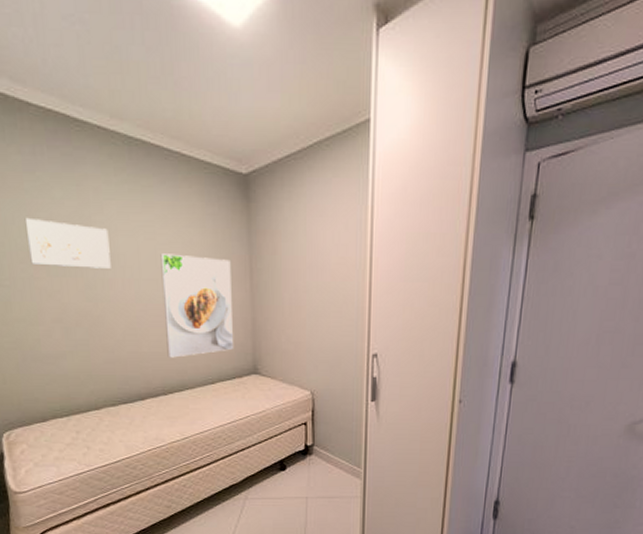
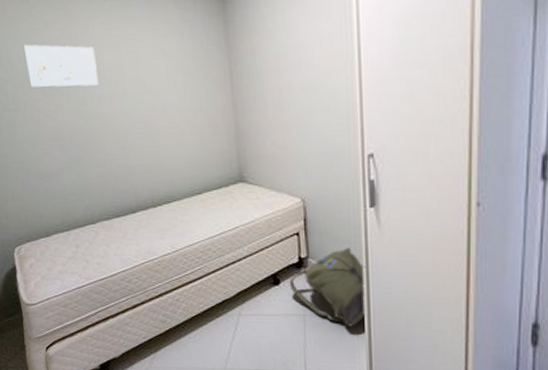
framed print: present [160,254,233,358] -> none [142,64,218,170]
backpack: none [295,436,364,507] -> present [289,247,366,327]

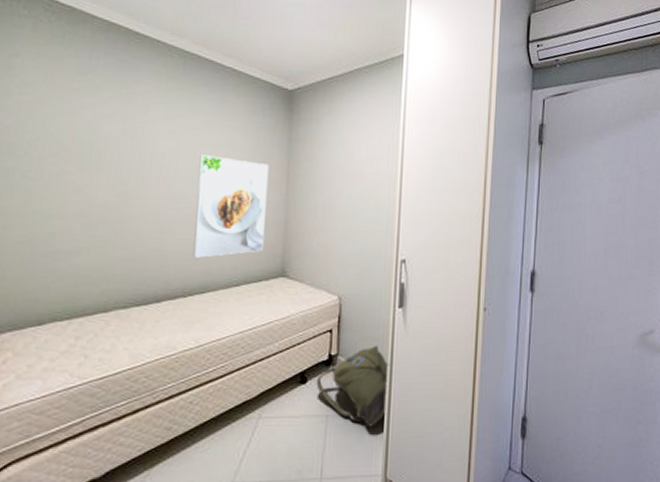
wall art: present [23,44,99,88] -> none [63,113,151,166]
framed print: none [142,64,218,170] -> present [192,155,269,258]

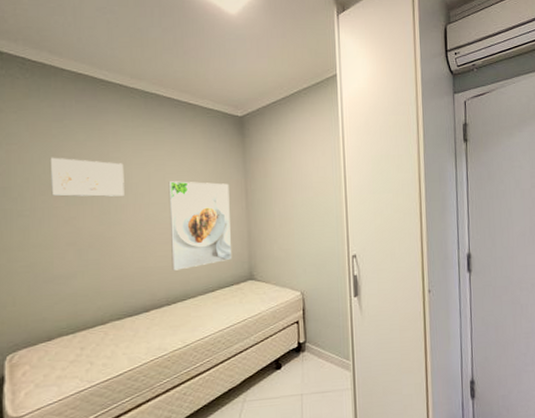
wall art: none [63,113,151,166] -> present [50,157,124,197]
backpack: present [316,345,390,427] -> none [289,330,352,401]

